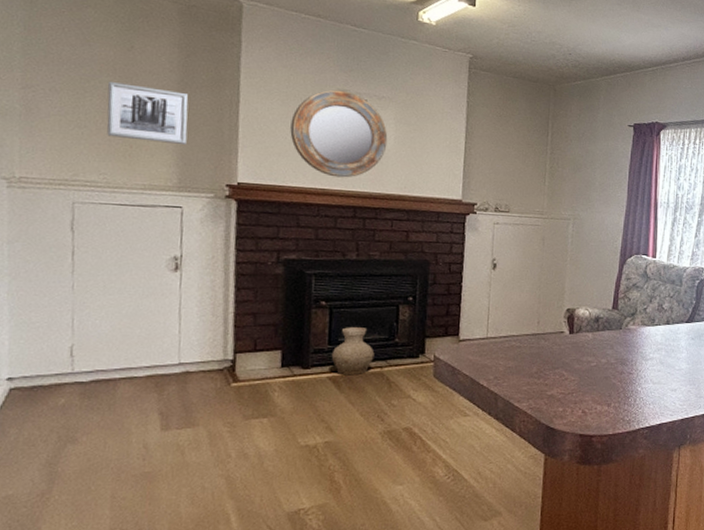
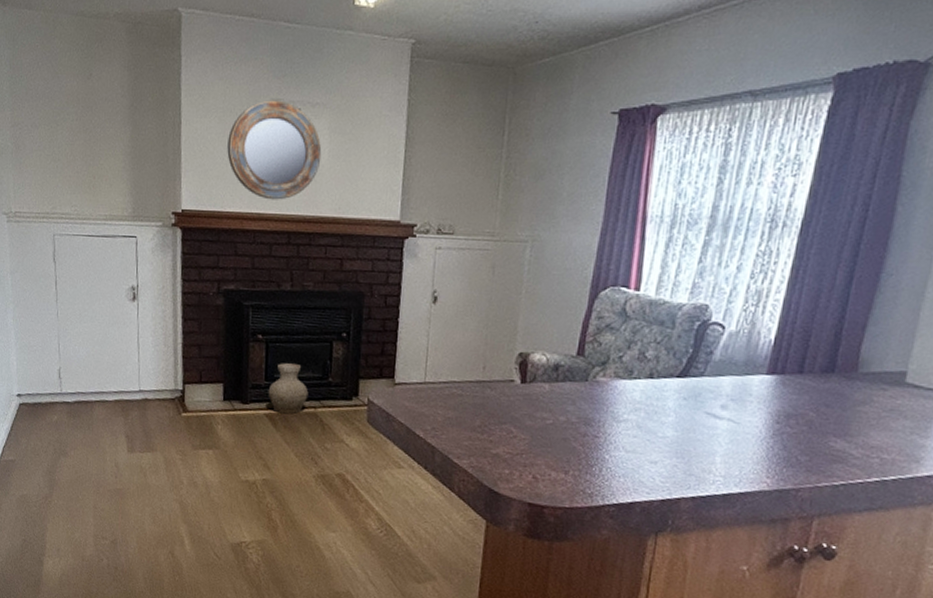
wall art: present [107,82,189,144] -> none [74,113,139,172]

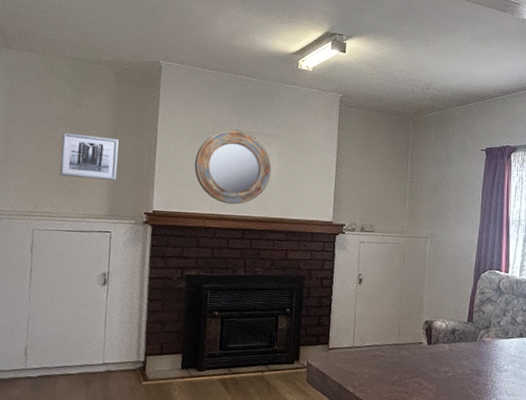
wall art: none [74,113,139,172] -> present [59,133,119,180]
vase: present [268,363,309,414] -> none [221,335,257,378]

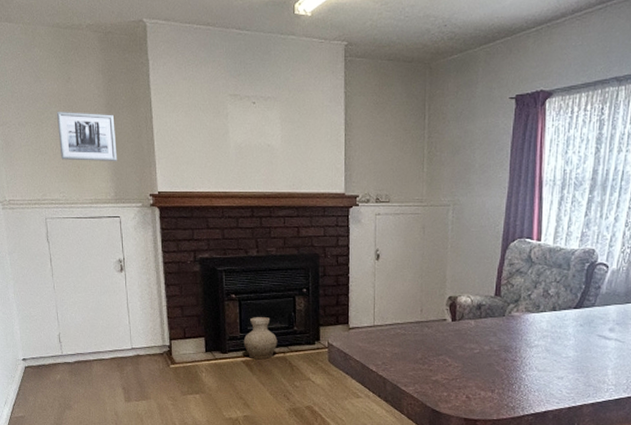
home mirror: present [194,130,272,205] -> none [194,95,275,180]
vase: none [221,335,257,378] -> present [243,317,278,360]

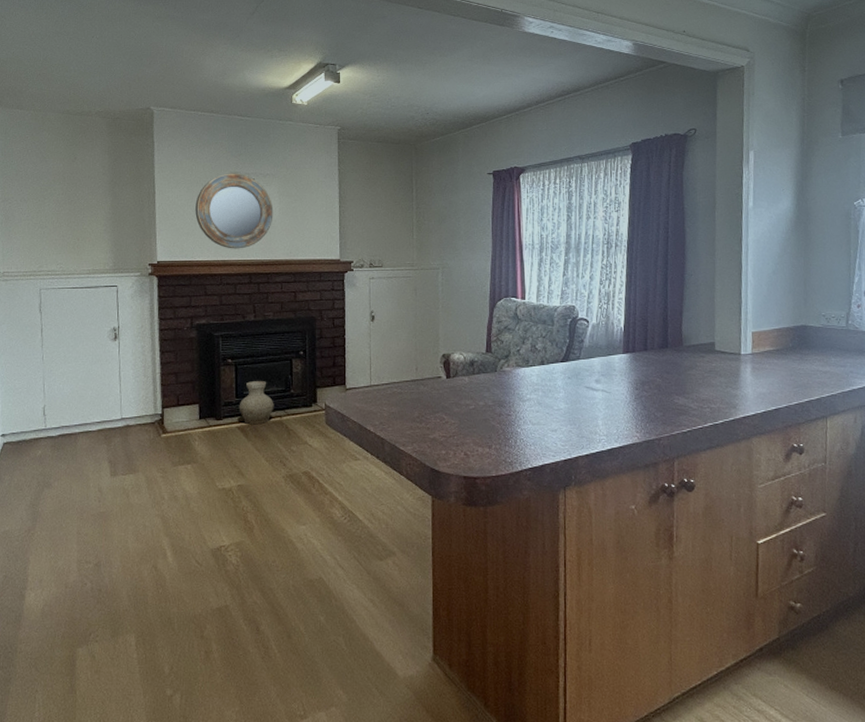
wall art: present [57,112,117,161] -> none [60,188,118,234]
home mirror: none [194,95,275,180] -> present [195,173,274,249]

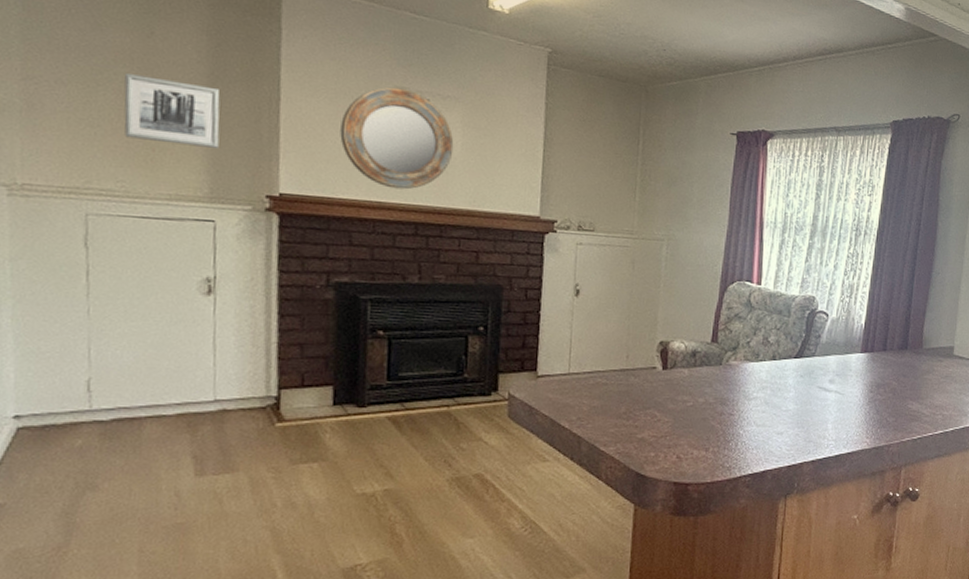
wall art: none [60,188,118,234] -> present [124,74,220,148]
vase: present [239,381,274,425] -> none [390,360,440,415]

